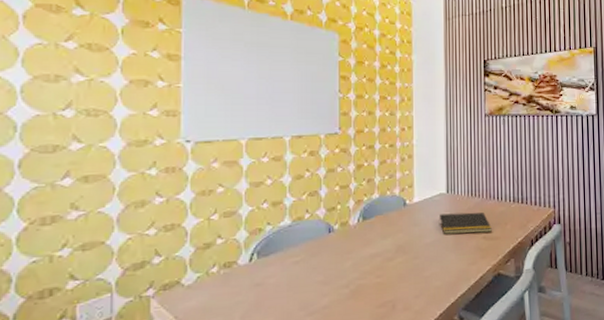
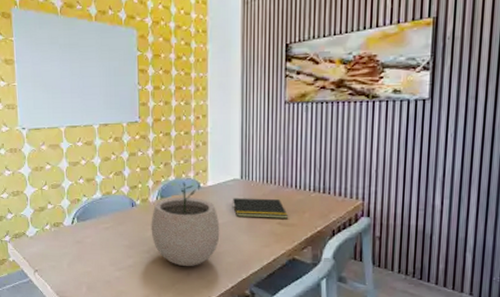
plant pot: none [351,199,427,298] -> present [151,182,220,266]

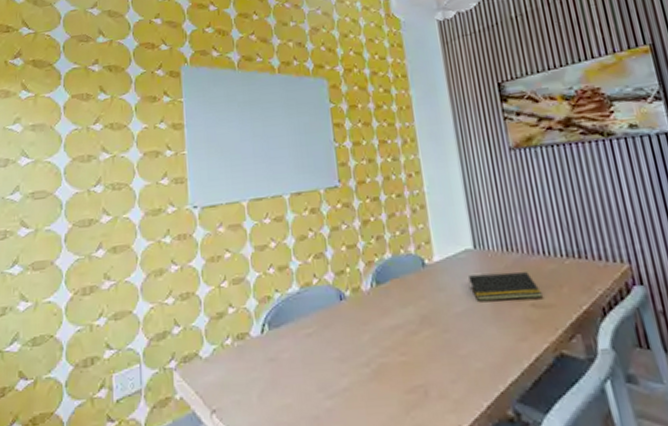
plant pot: present [151,182,220,266] -> none [367,259,461,382]

